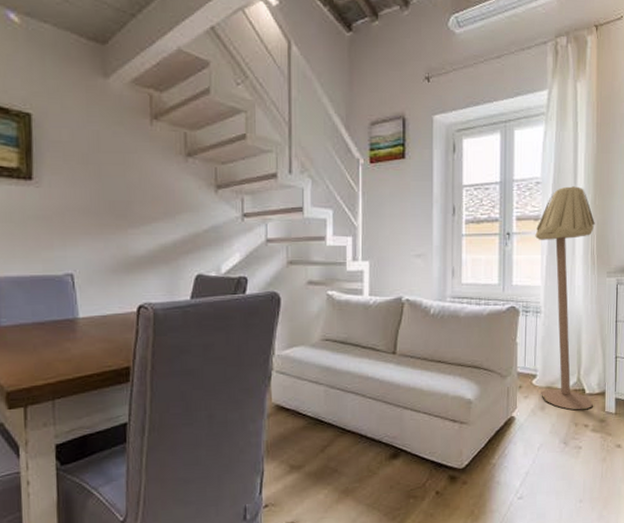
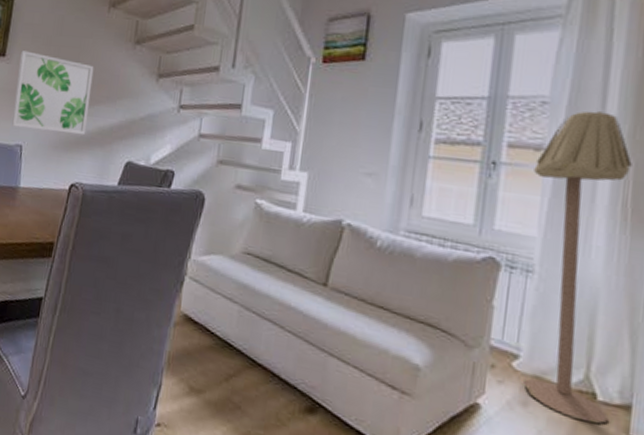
wall art: none [52,172,147,256] -> present [11,50,94,135]

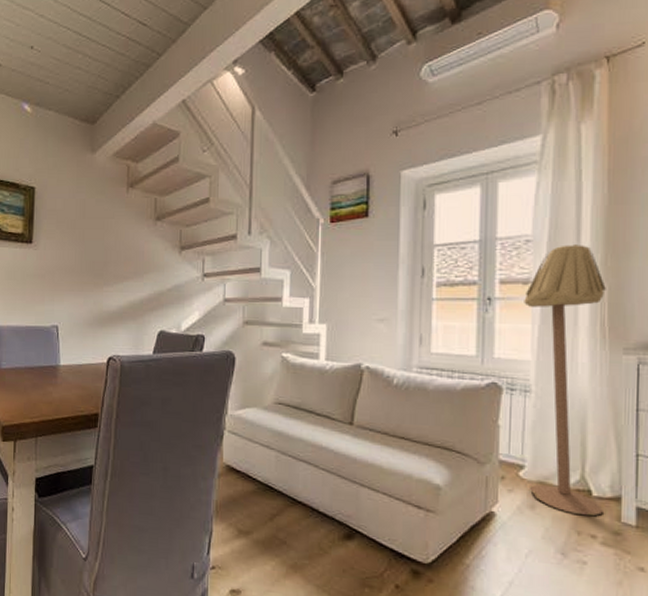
wall art: present [11,50,94,135] -> none [45,236,119,311]

